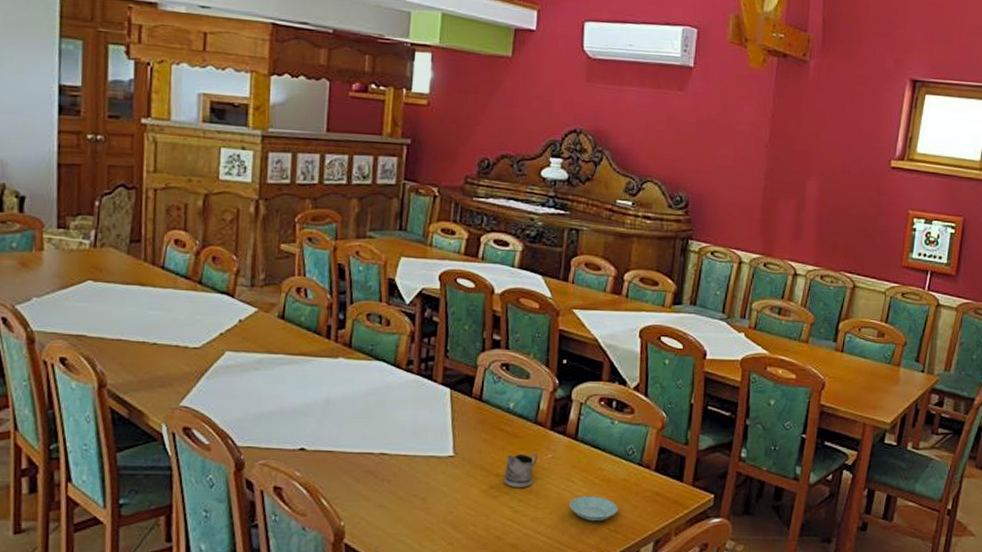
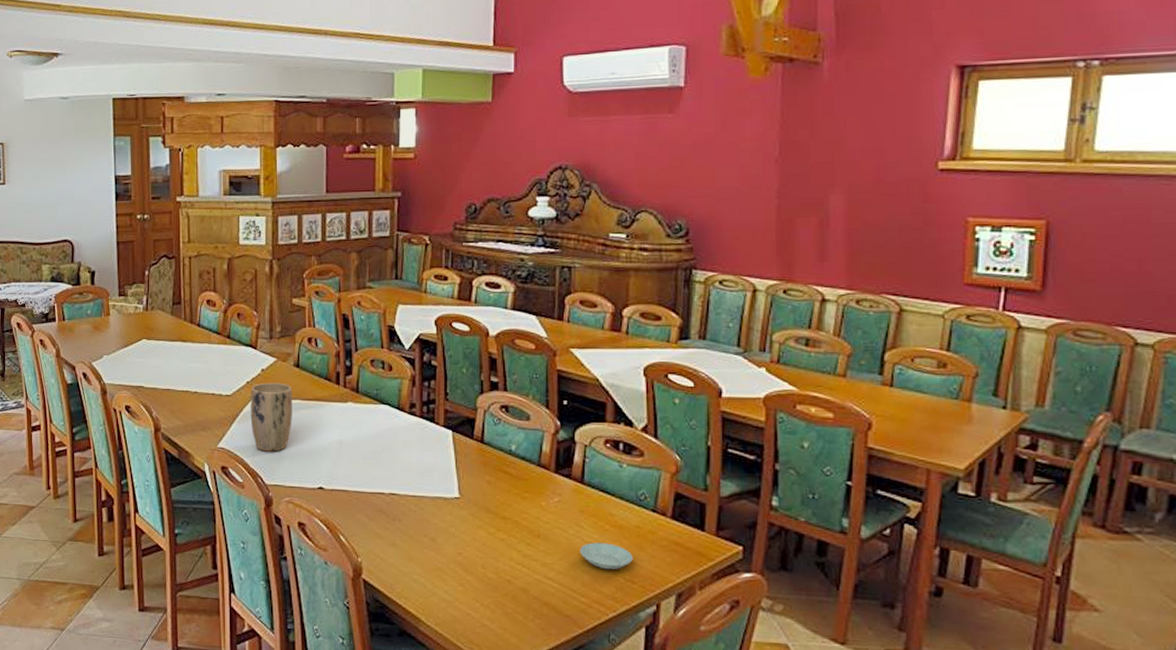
plant pot: none [222,334,275,411] -> present [250,382,292,452]
tea glass holder: present [503,452,538,488] -> none [510,495,544,532]

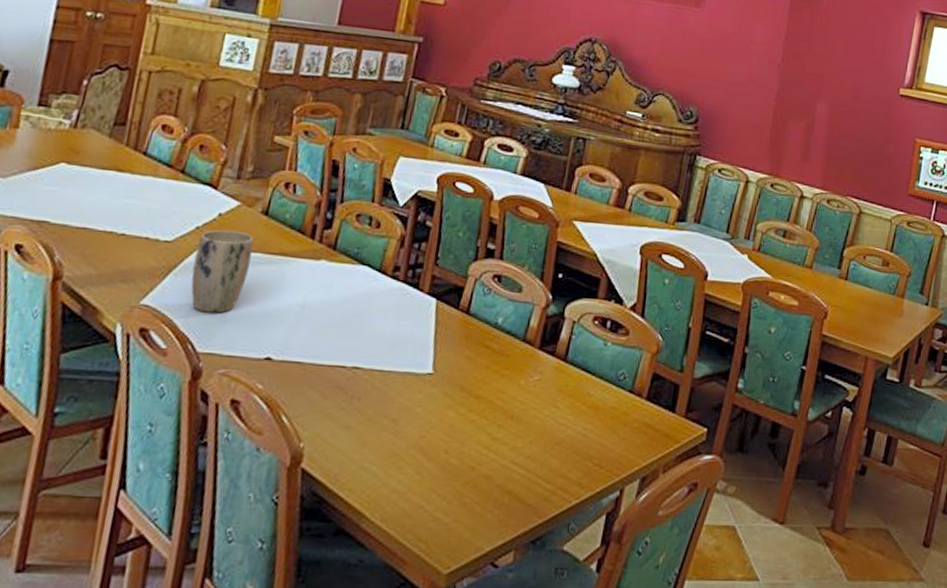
saucer: present [580,542,633,570] -> none [552,424,605,454]

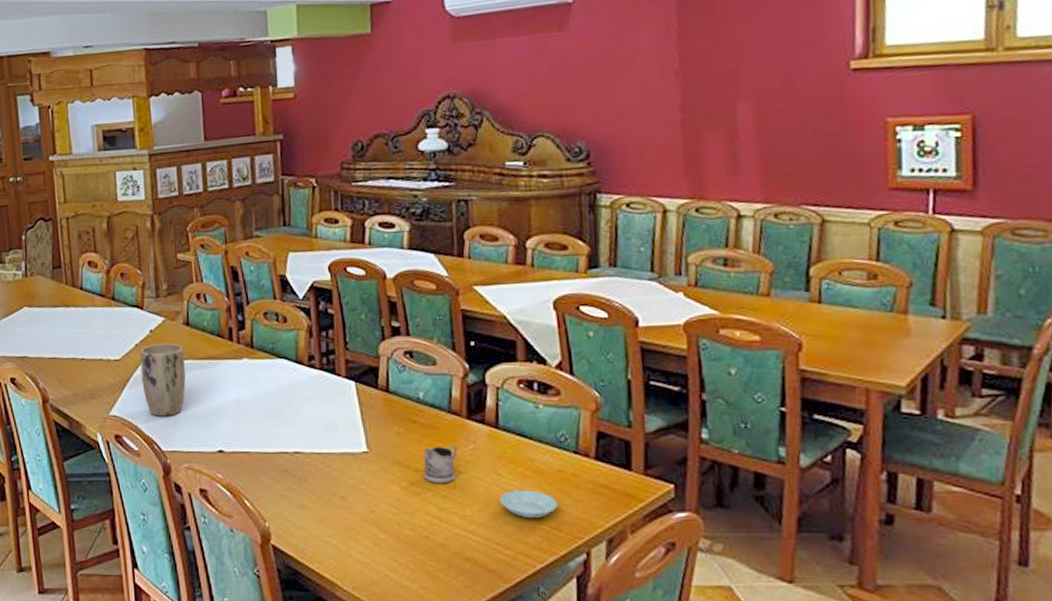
tea glass holder: none [483,373,523,413] -> present [423,444,458,484]
saucer: none [552,424,605,454] -> present [500,490,558,519]

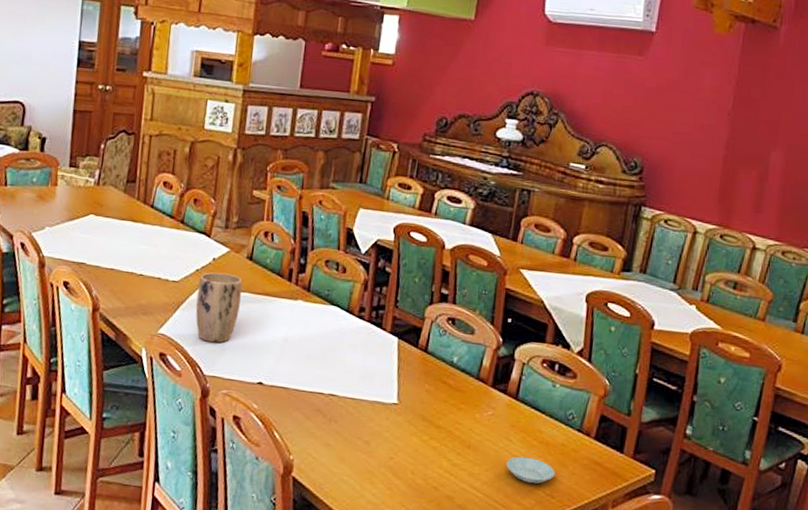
tea glass holder: present [423,444,458,484] -> none [443,407,478,442]

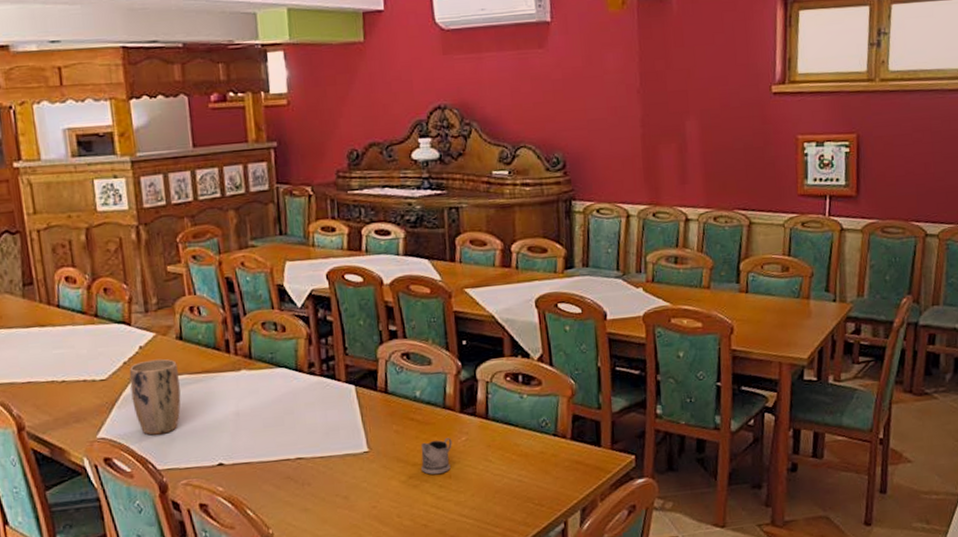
tea glass holder: none [443,407,478,442] -> present [421,437,452,475]
saucer: present [506,456,555,484] -> none [490,472,540,498]

